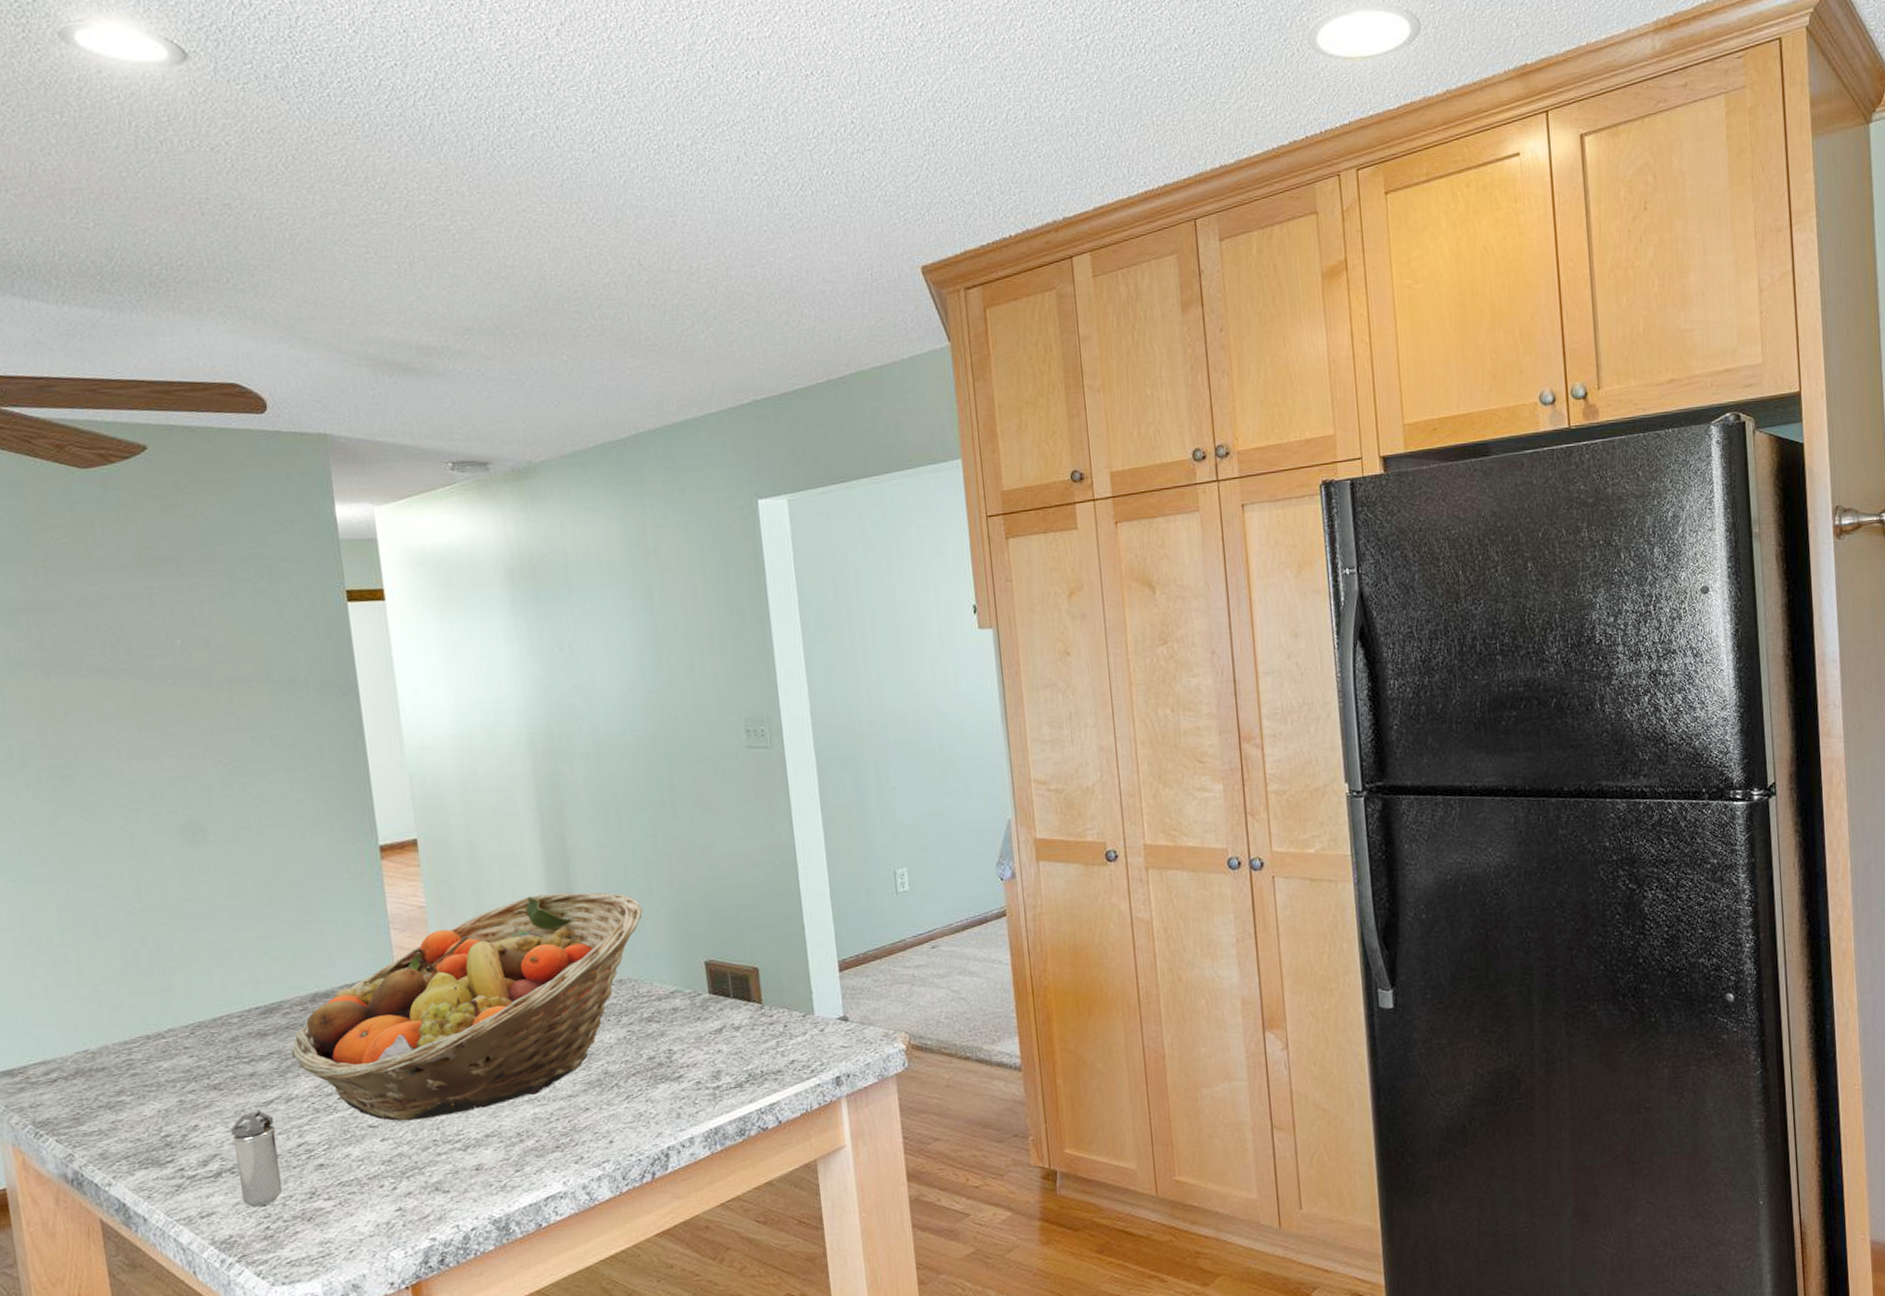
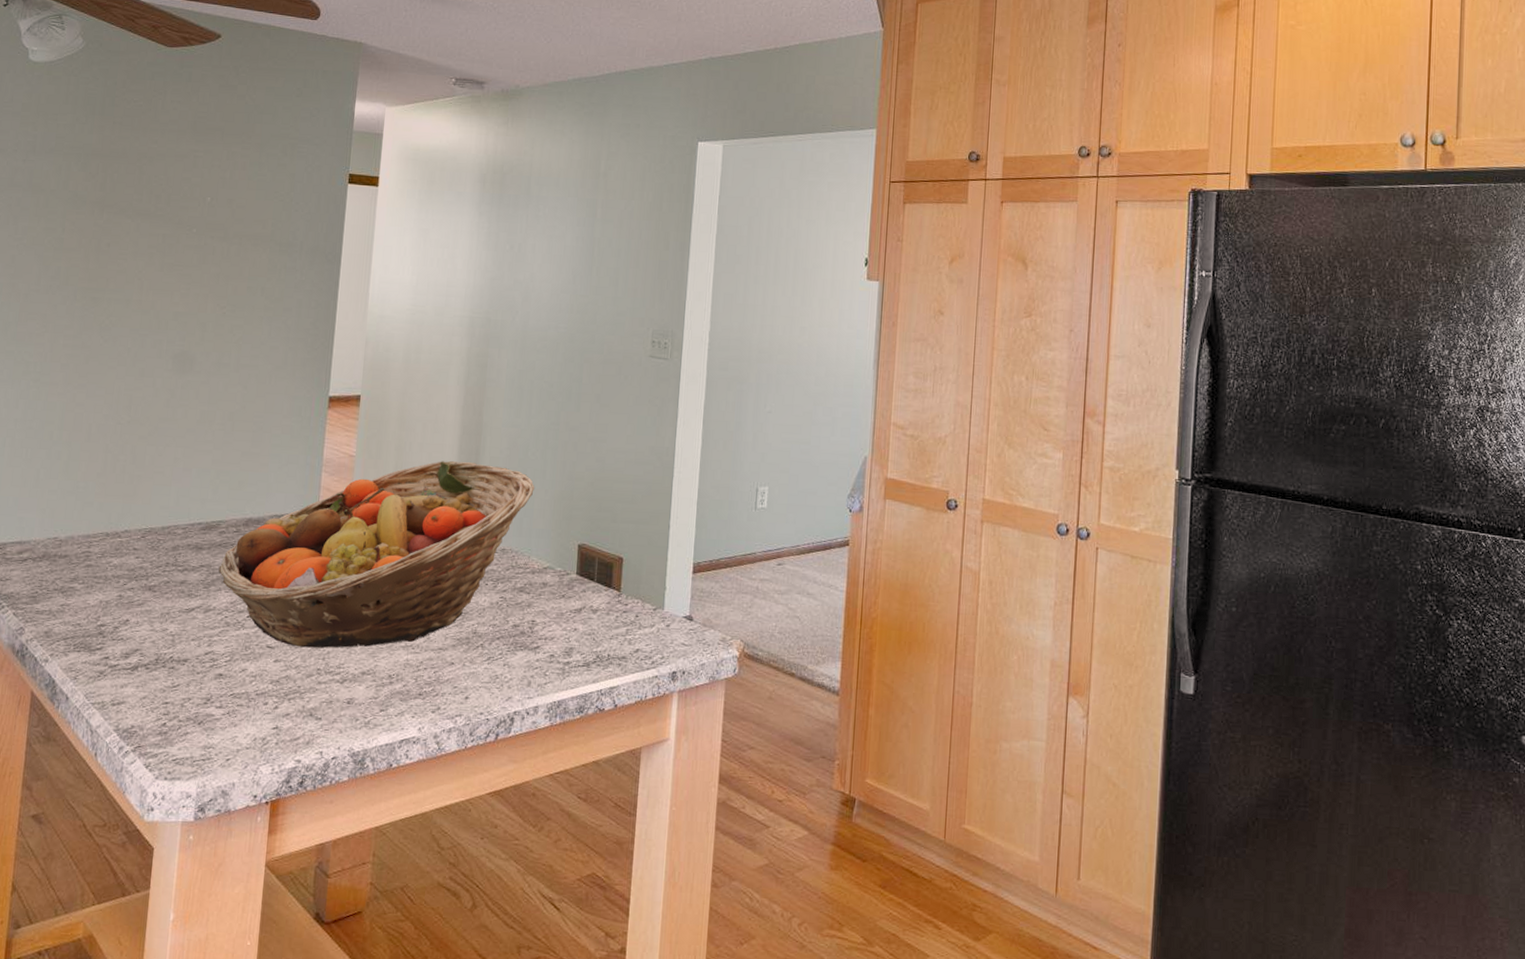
shaker: present [230,1110,283,1208] -> none [149,615,191,704]

